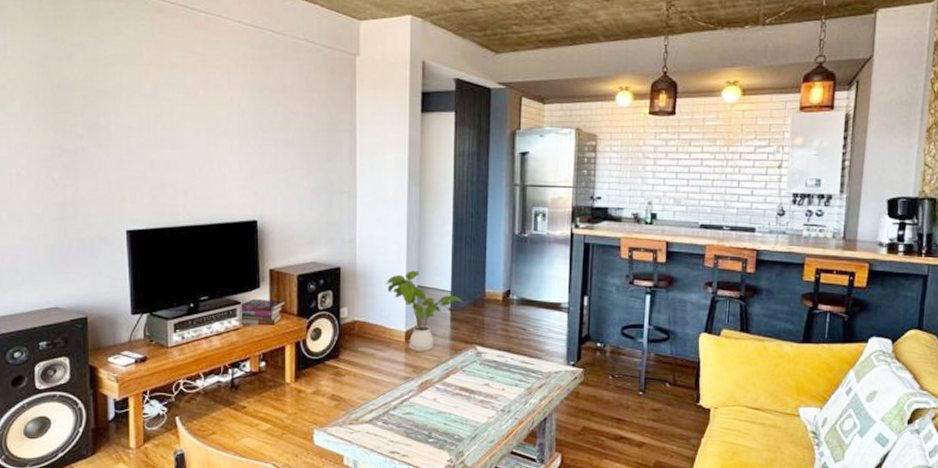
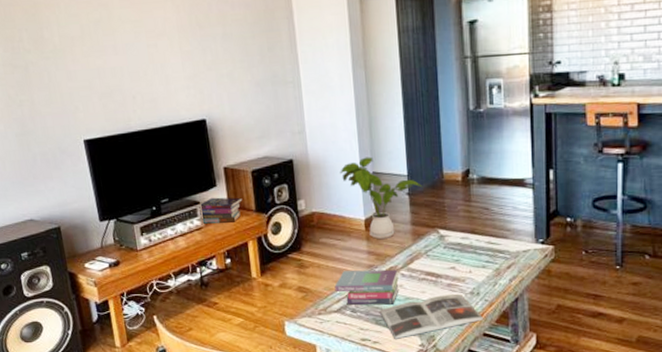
books: none [369,381,433,418] -> present [334,269,399,305]
magazine: none [412,411,513,453] -> present [380,294,484,339]

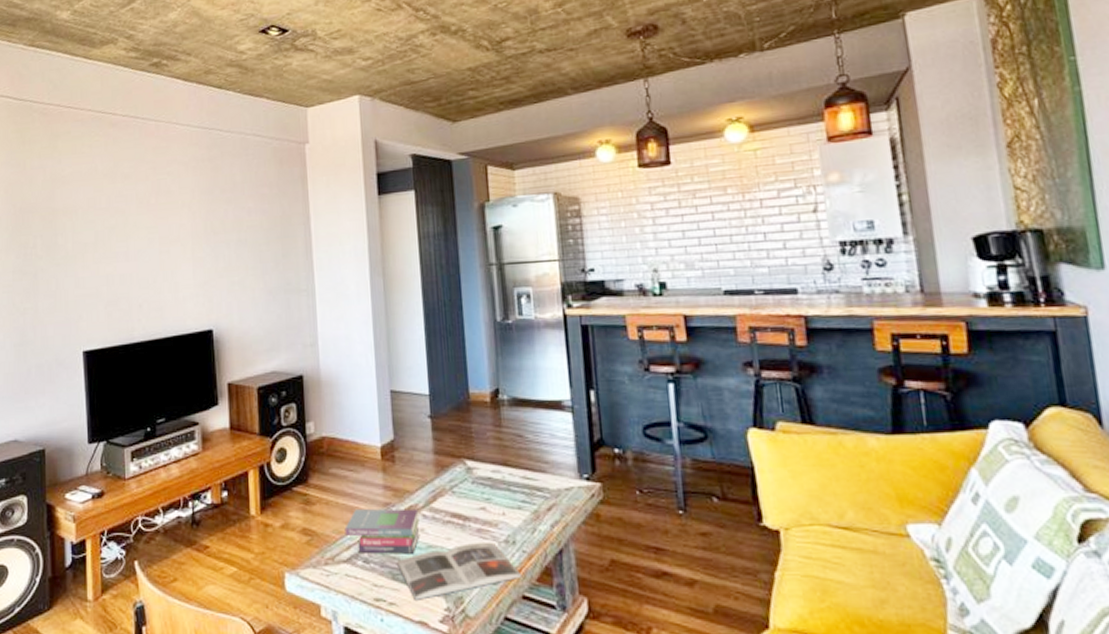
books: present [199,197,243,224] -> none [198,417,246,448]
house plant: present [340,157,422,239] -> none [354,373,446,470]

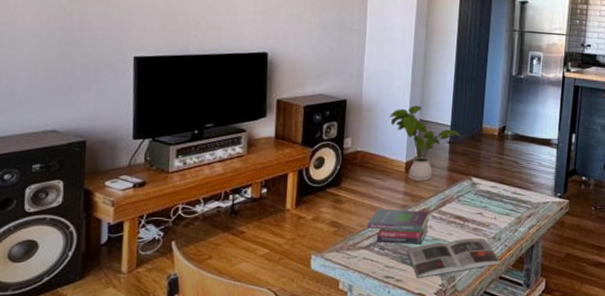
house plant: none [354,373,446,470] -> present [389,105,462,181]

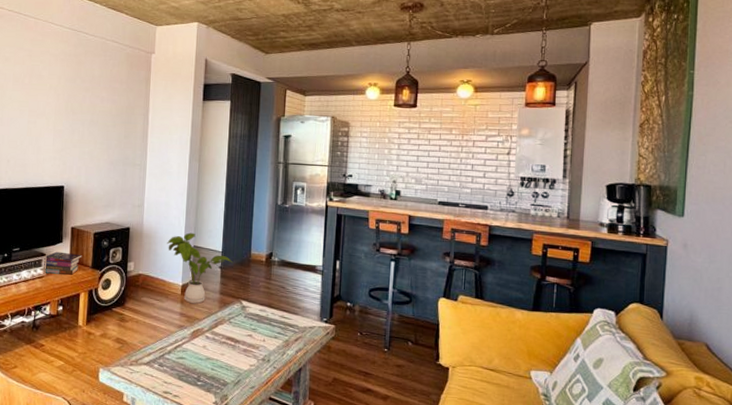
books: none [244,127,290,153] -> present [44,251,82,275]
books: present [367,209,430,244] -> none [147,328,204,363]
magazine: present [407,238,502,278] -> none [183,359,271,395]

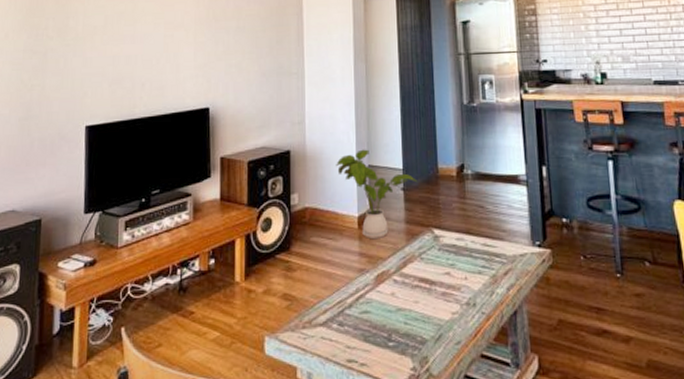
books: present [44,251,82,275] -> none [190,189,235,218]

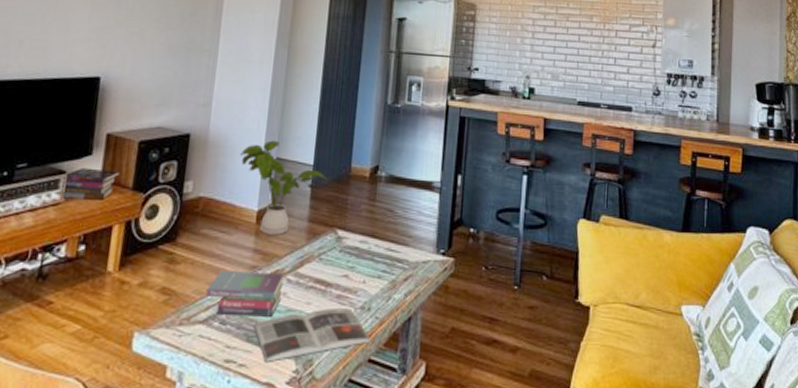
books: none [190,189,235,218] -> present [61,167,120,200]
books: none [322,274,391,317] -> present [205,271,284,317]
magazine: none [369,305,482,361] -> present [254,308,372,362]

